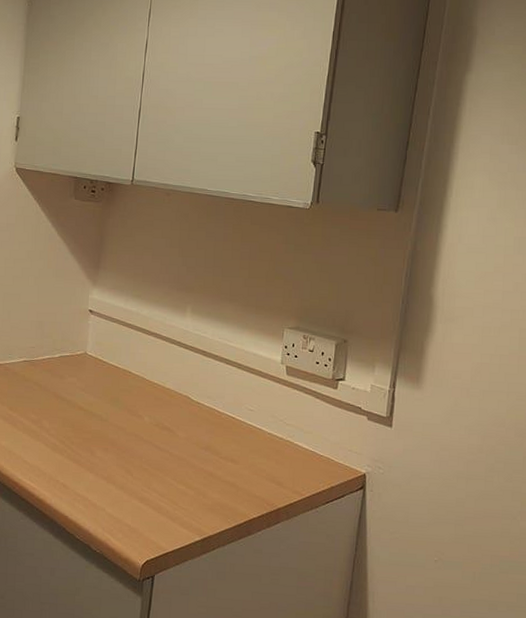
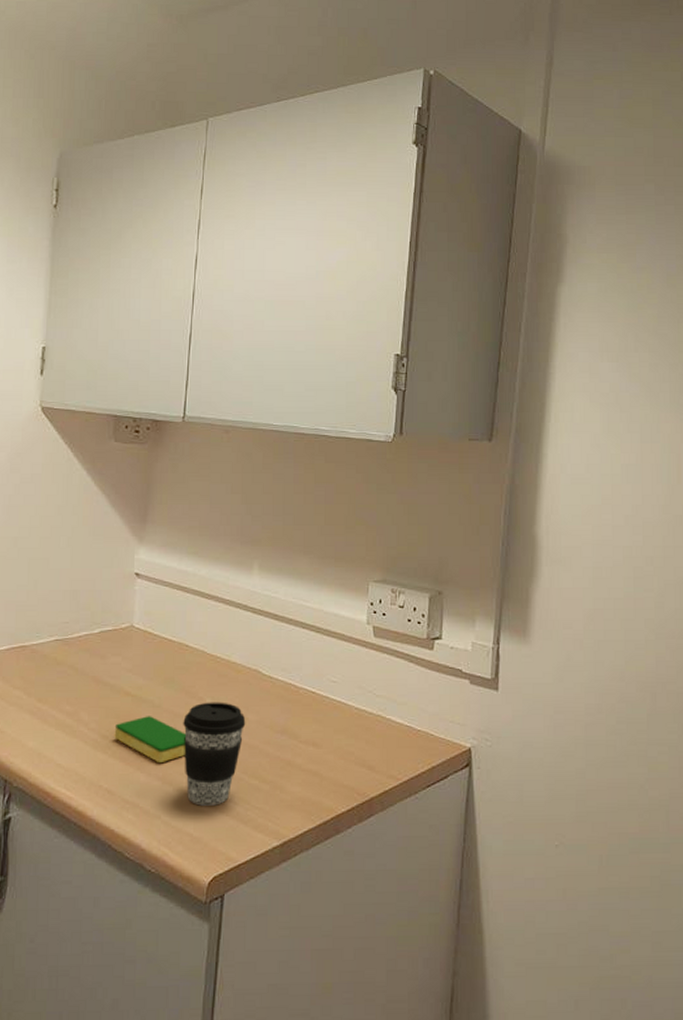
dish sponge: none [69,427,127,467] -> present [114,716,186,764]
coffee cup: none [125,419,177,504] -> present [183,702,246,806]

